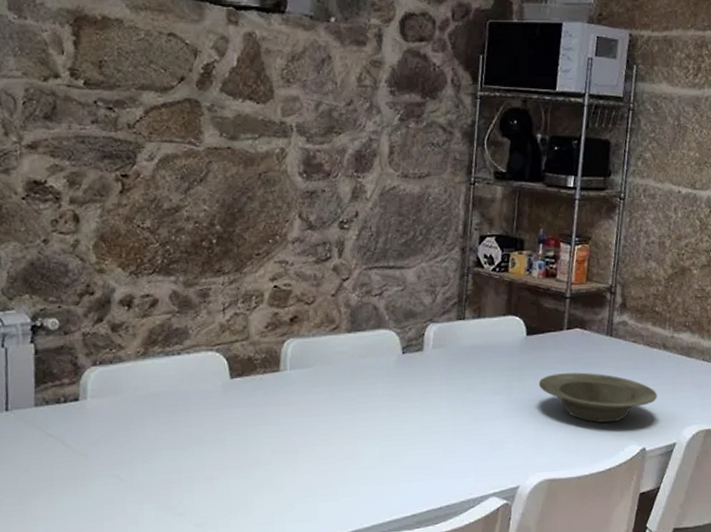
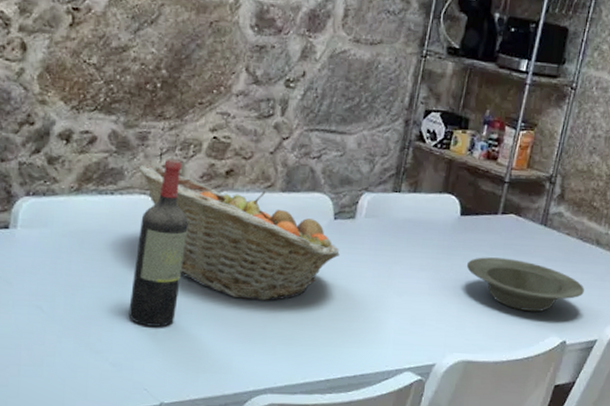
fruit basket: none [204,320,412,444] -> present [139,164,340,301]
wine bottle: none [207,311,259,482] -> present [128,158,189,327]

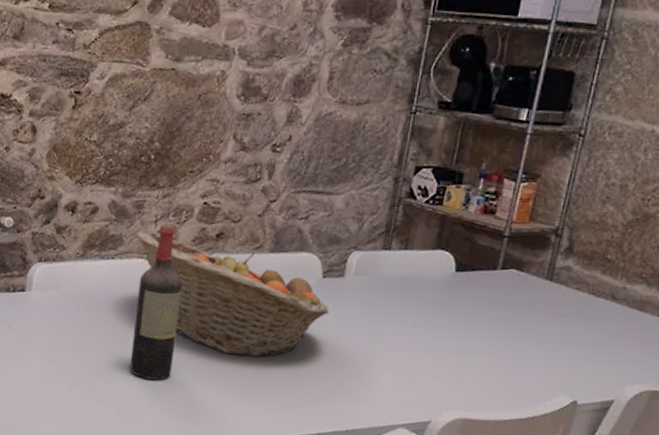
bowl: present [466,257,584,312] -> none [463,313,598,371]

